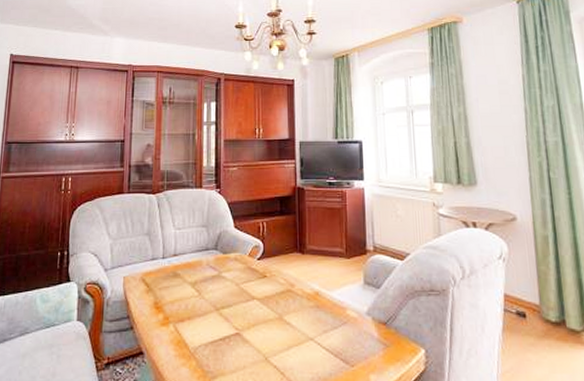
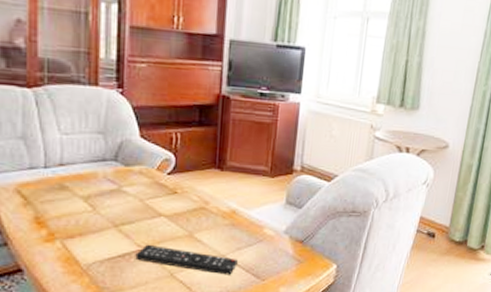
remote control: none [234,327,326,360] -> present [135,244,238,275]

